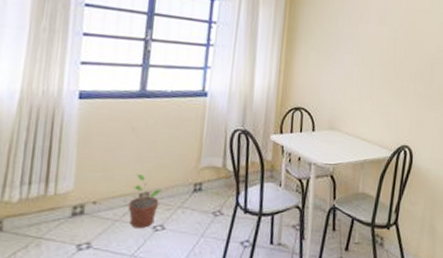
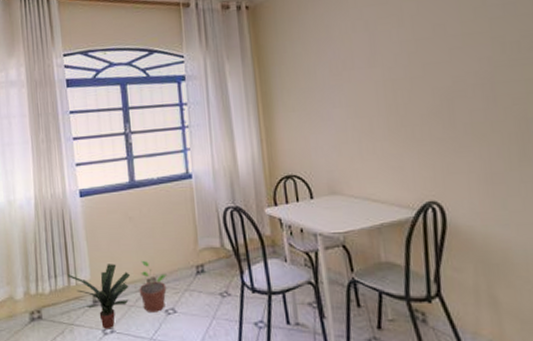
potted plant: none [45,174,122,245] -> present [67,264,131,329]

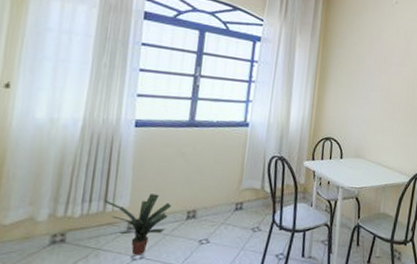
potted plant: present [139,260,167,312] -> none [177,193,207,242]

